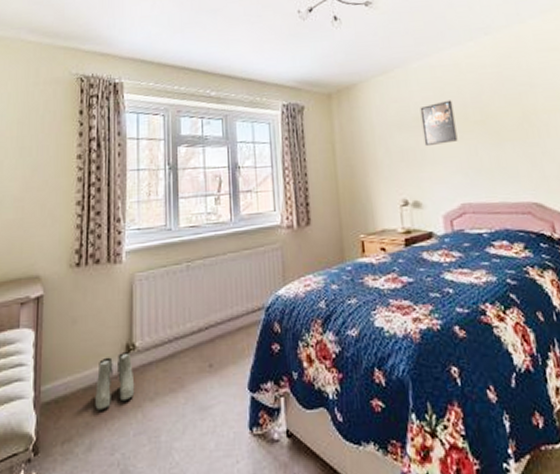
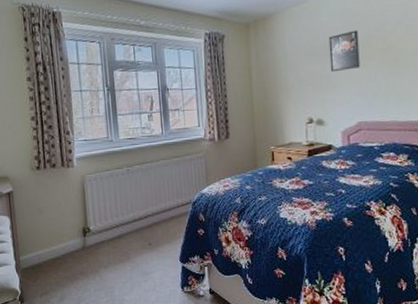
boots: present [95,350,135,411] -> none [62,233,93,274]

